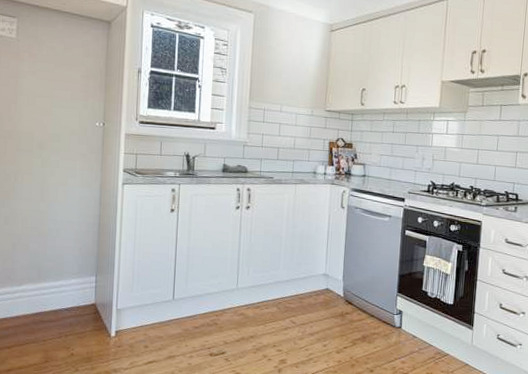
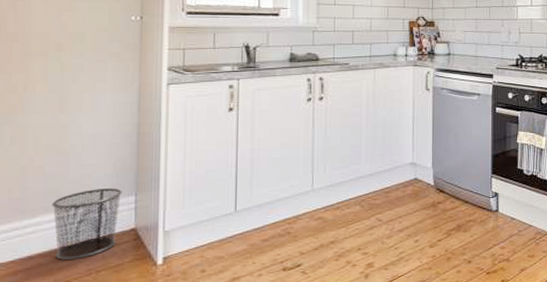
waste bin: none [34,267,86,323] -> present [52,188,122,260]

